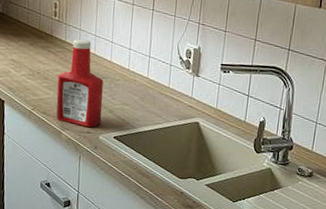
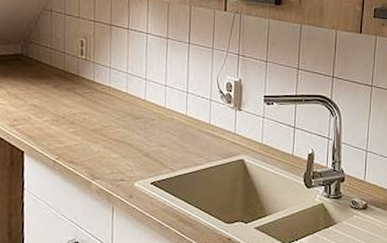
ketchup bottle: present [56,39,104,128] -> none [84,78,138,175]

